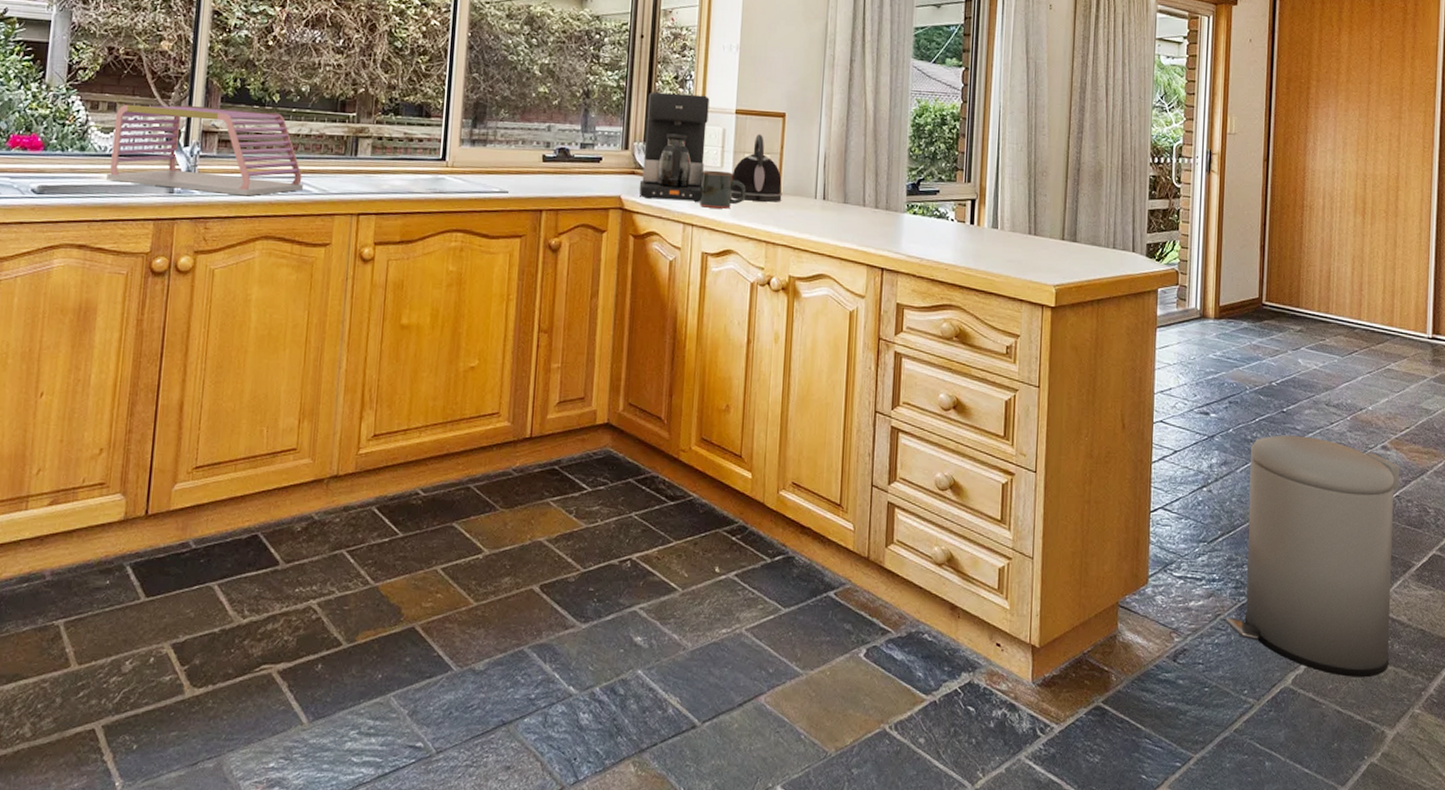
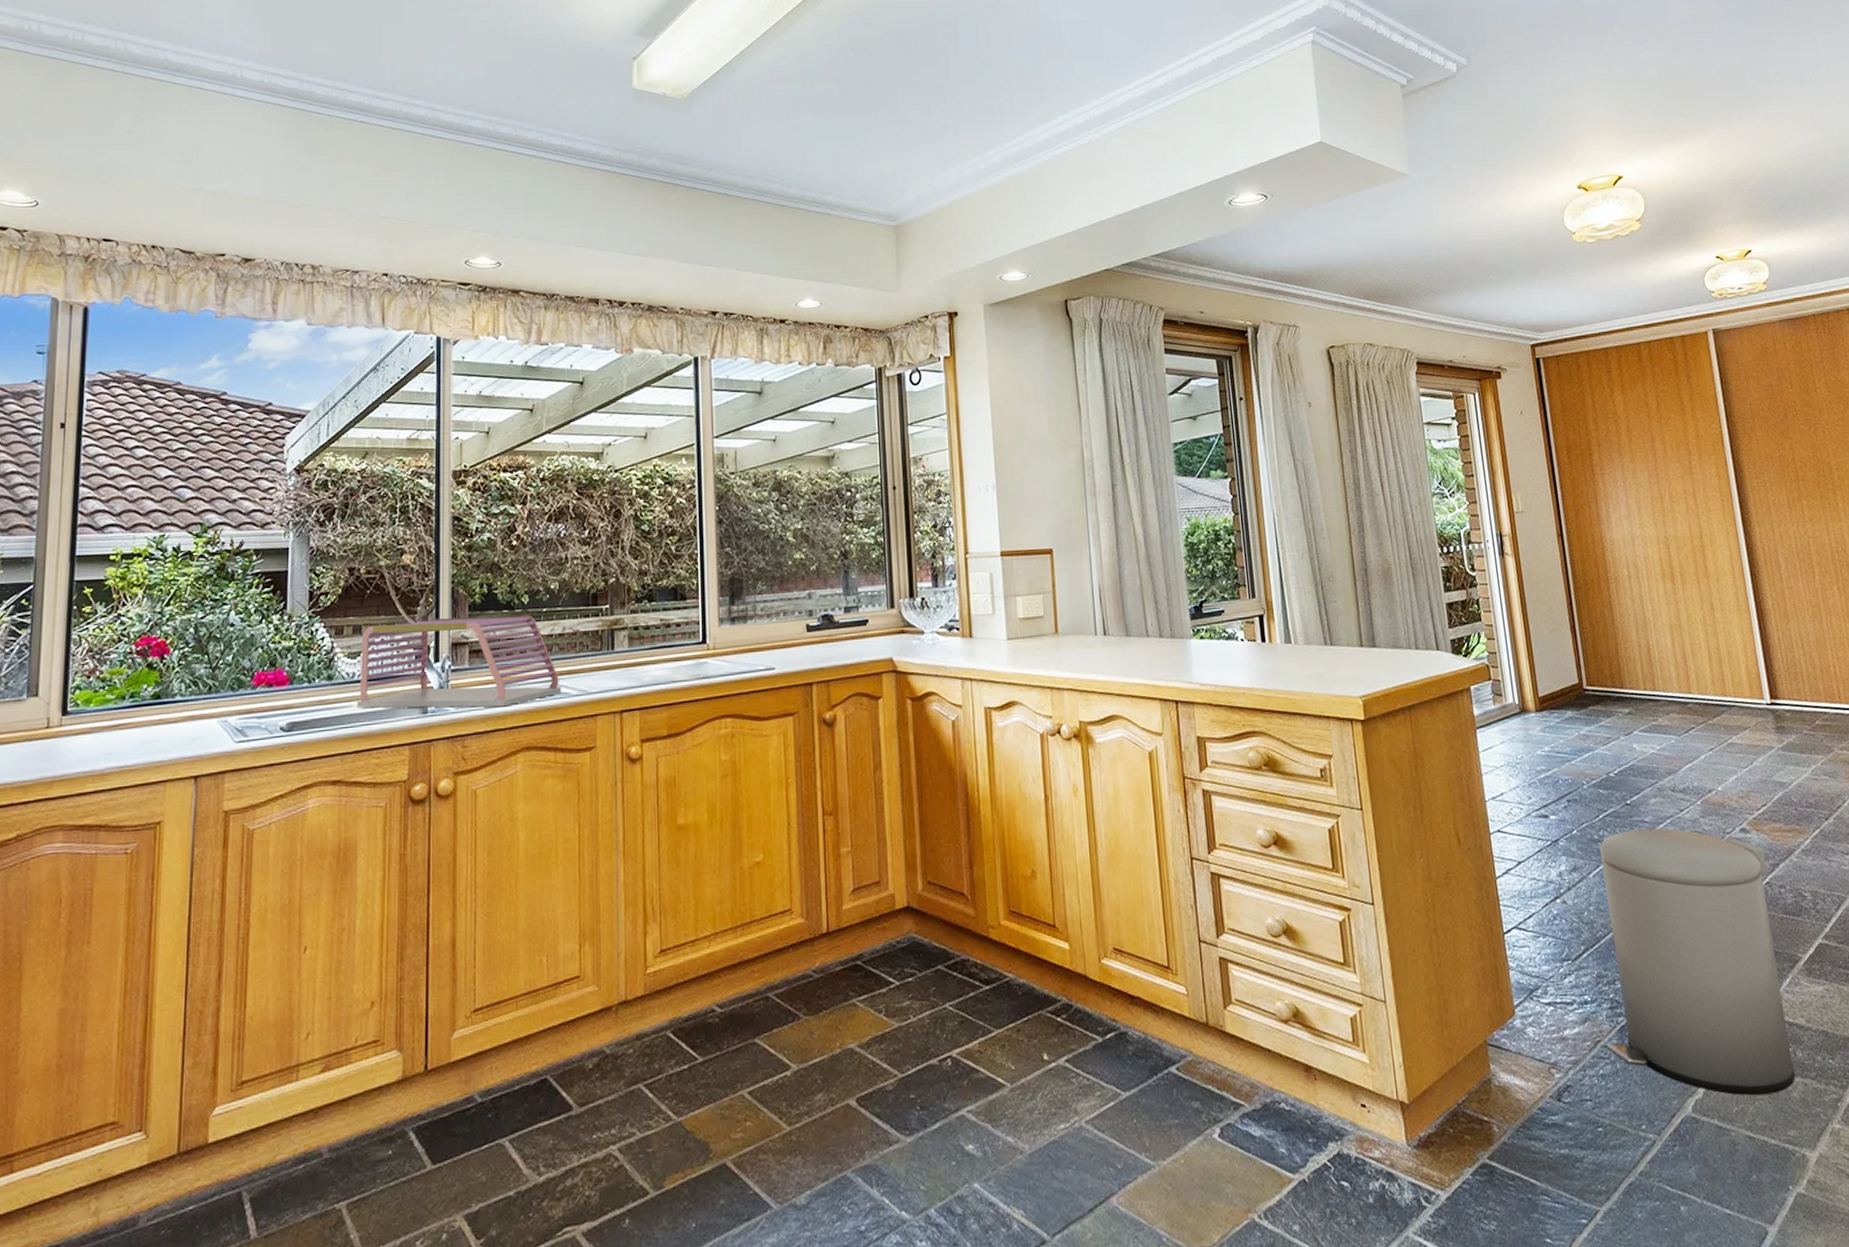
coffee maker: present [639,92,710,202] -> none [908,541,976,657]
mug: present [699,170,745,209] -> none [972,618,1022,659]
kettle: present [731,134,782,202] -> none [1006,574,1061,646]

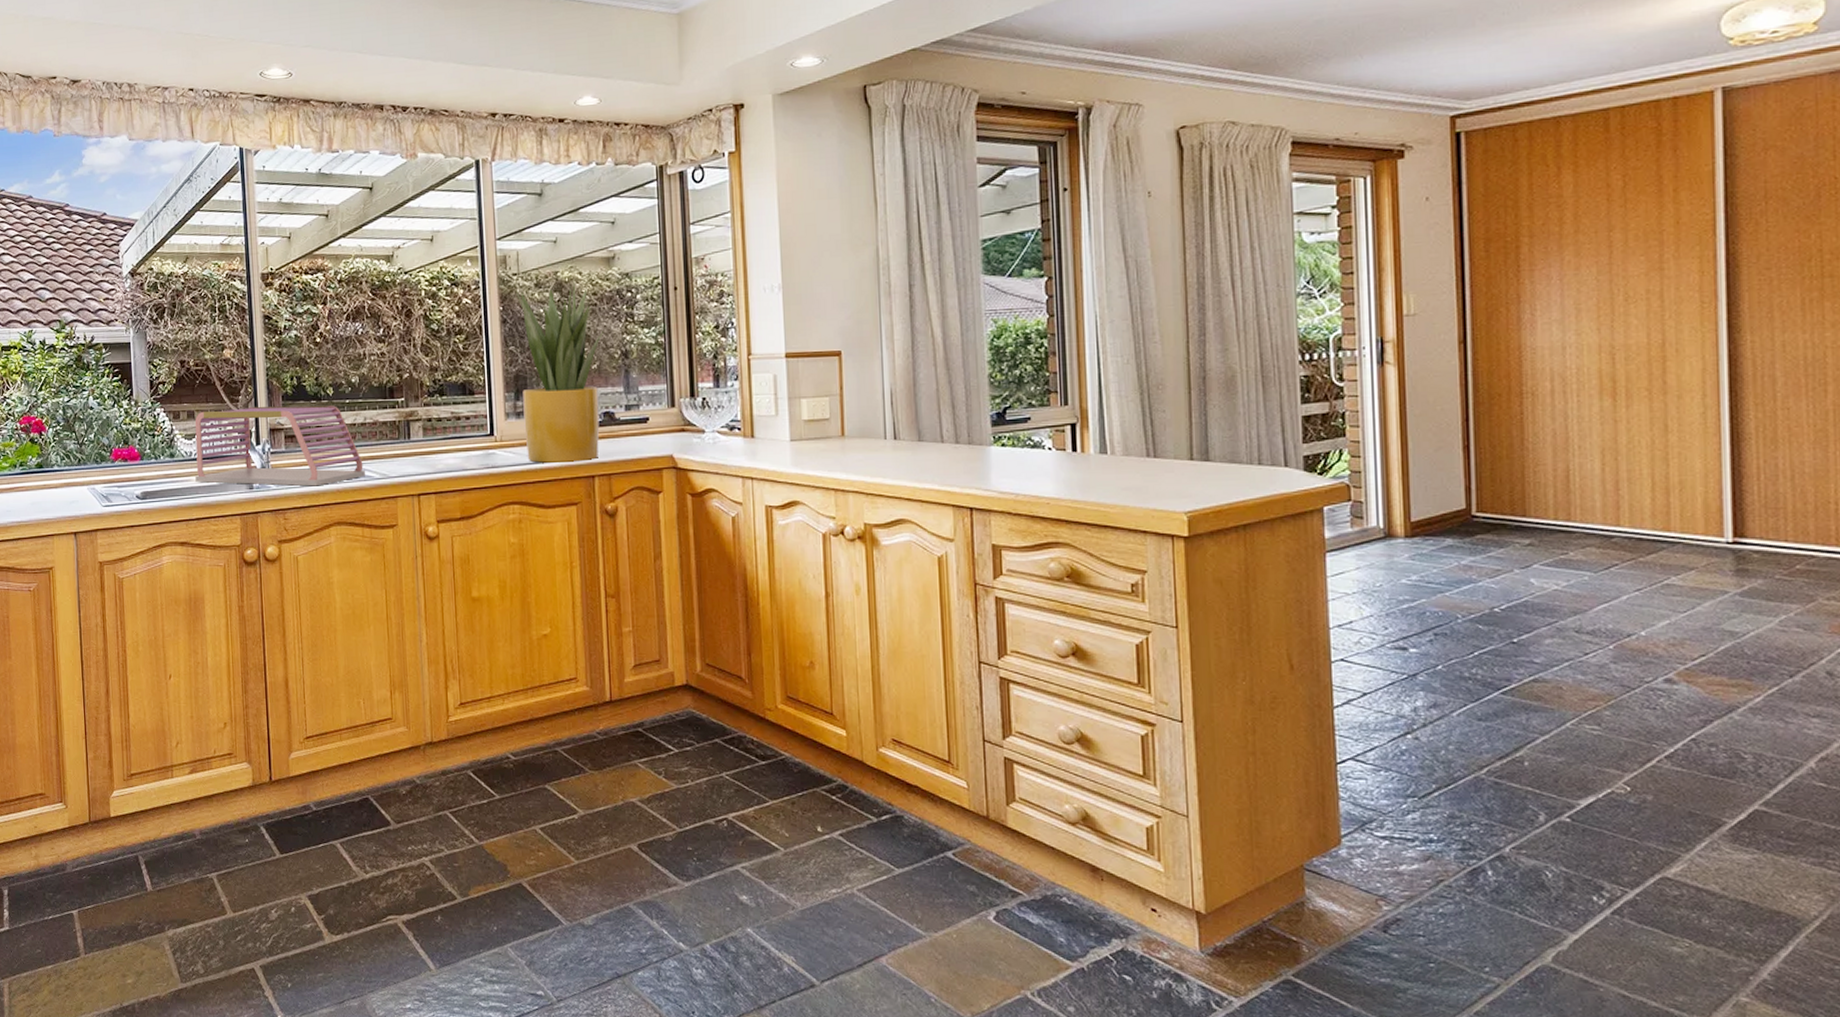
planter: none [732,479,824,671] -> present [515,280,605,464]
pedal bin: present [1599,828,1796,1095] -> none [1451,670,1696,957]

